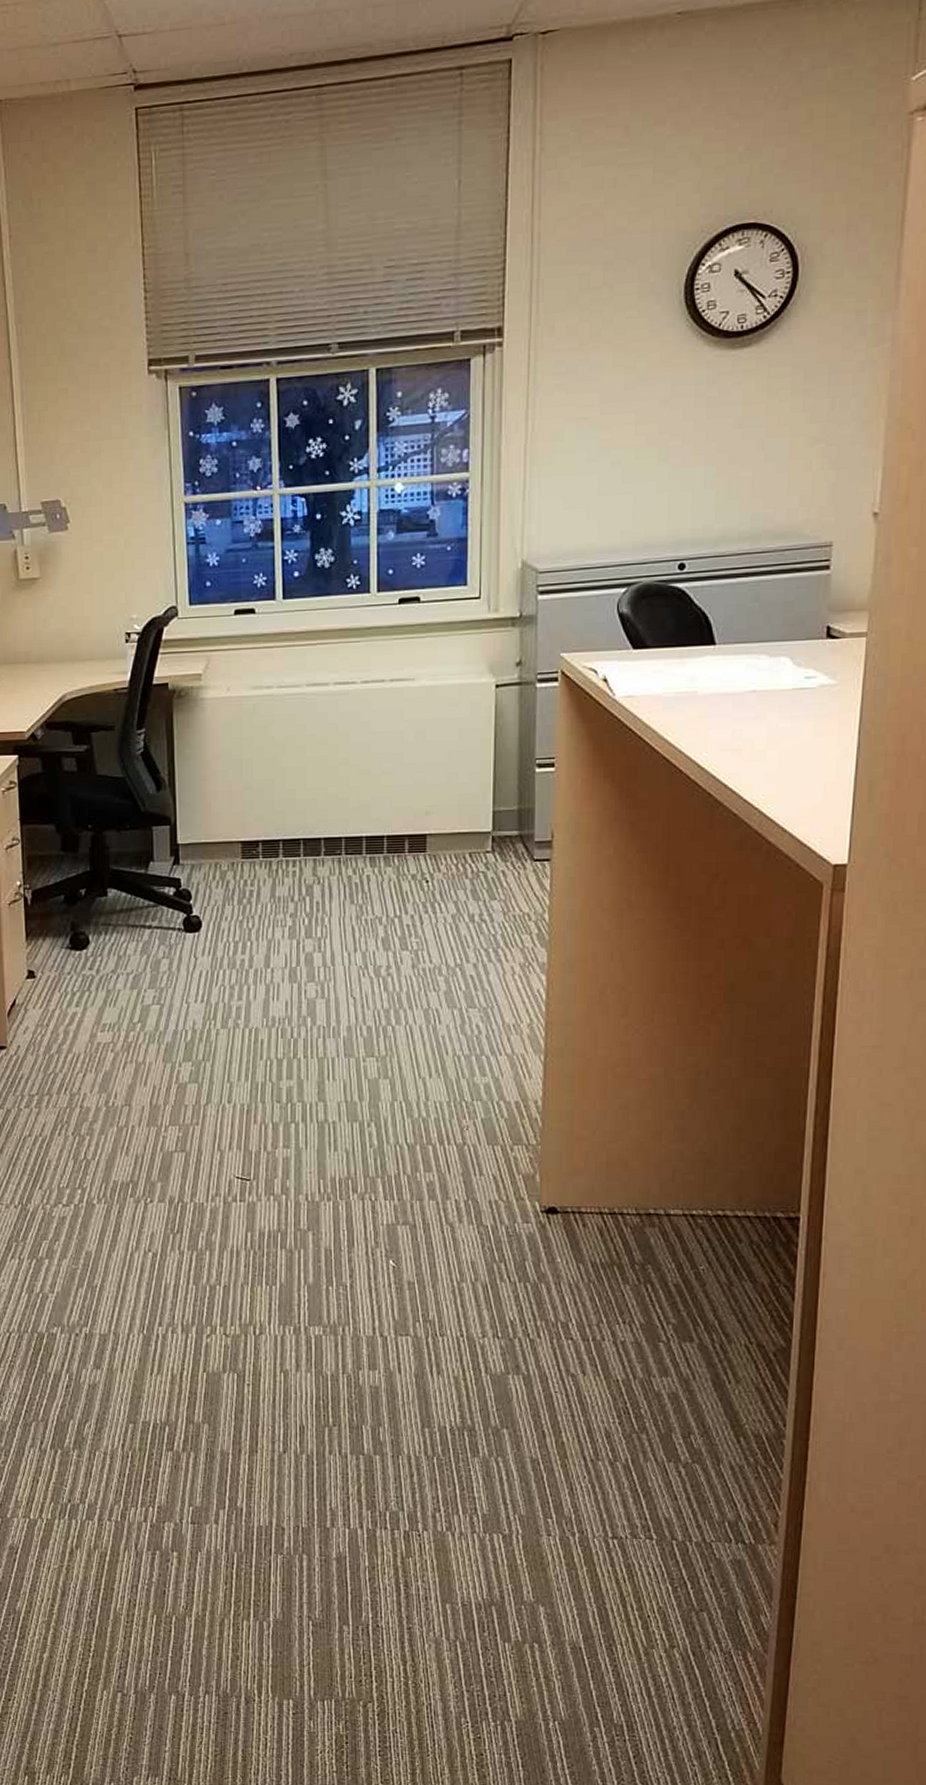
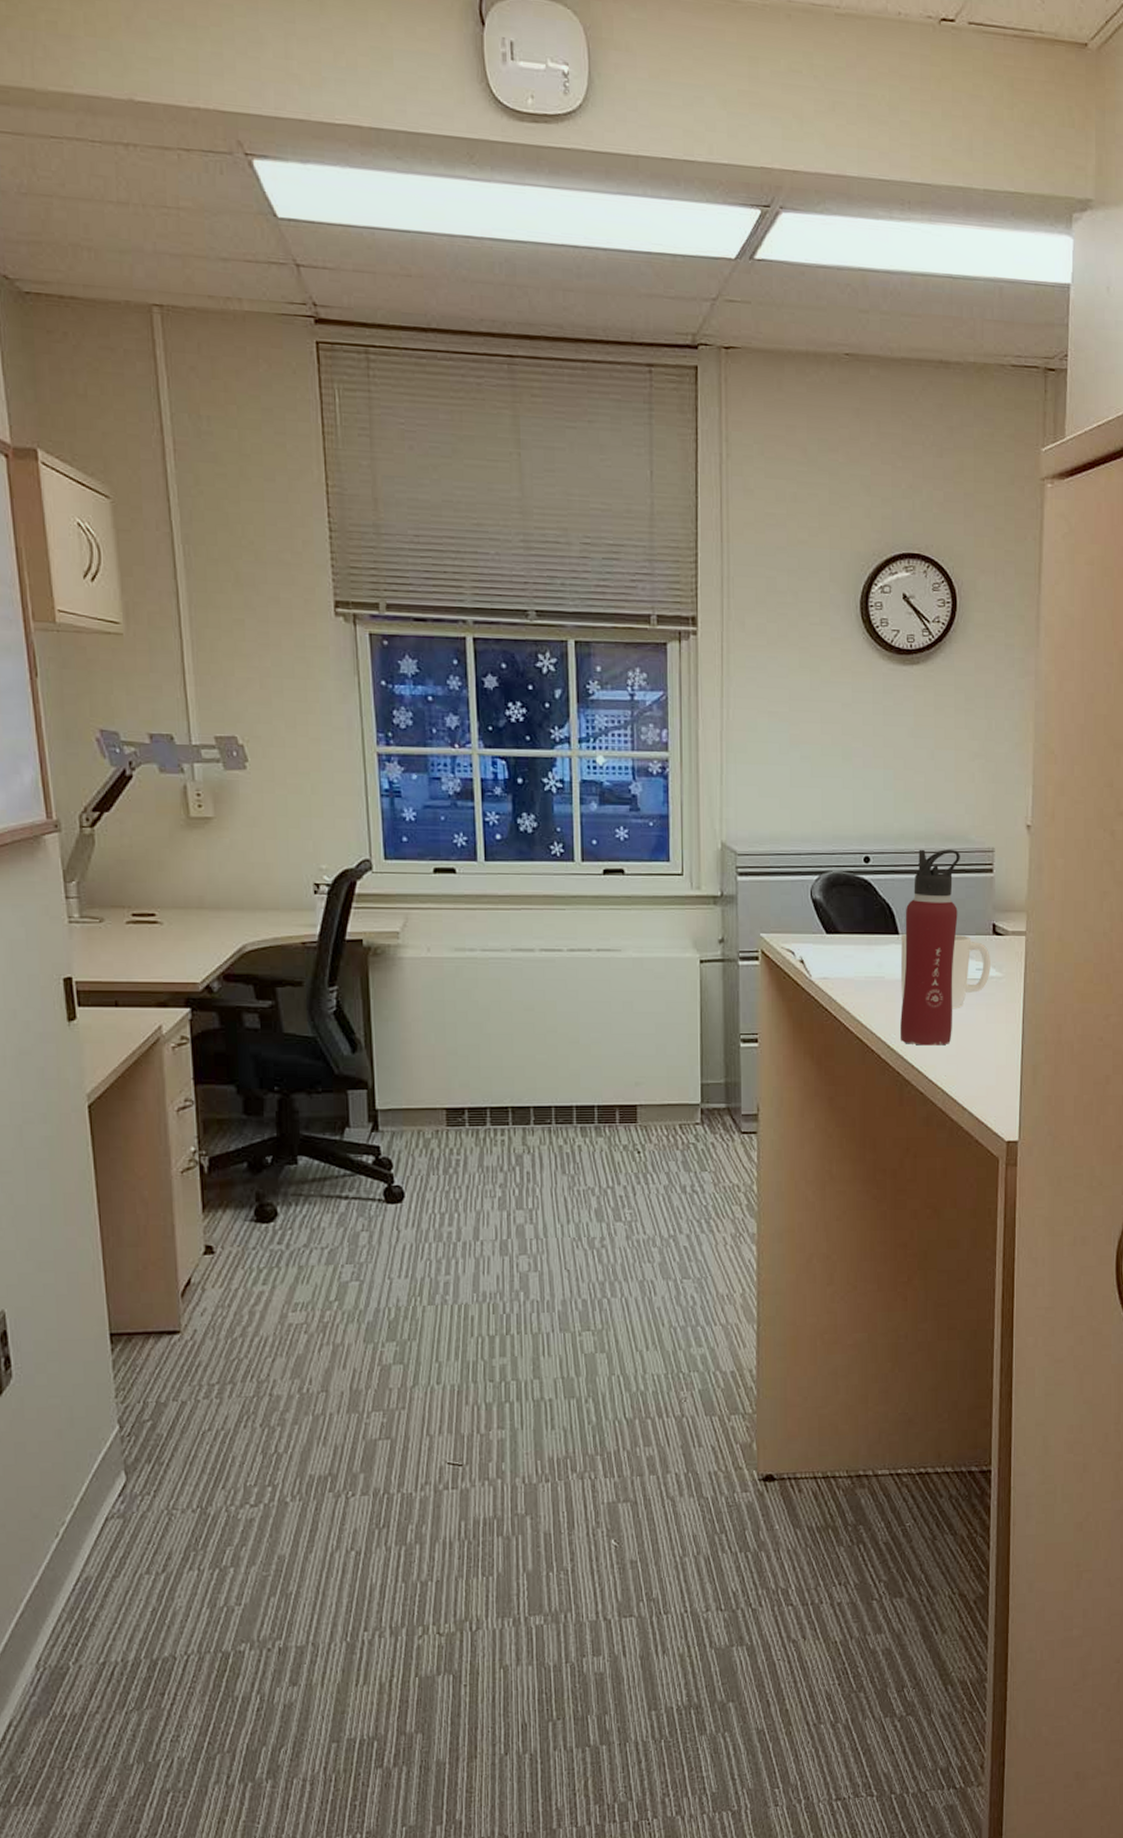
water bottle: none [713,548,791,764] -> present [900,849,960,1046]
mug: none [715,640,823,723] -> present [900,933,991,1009]

